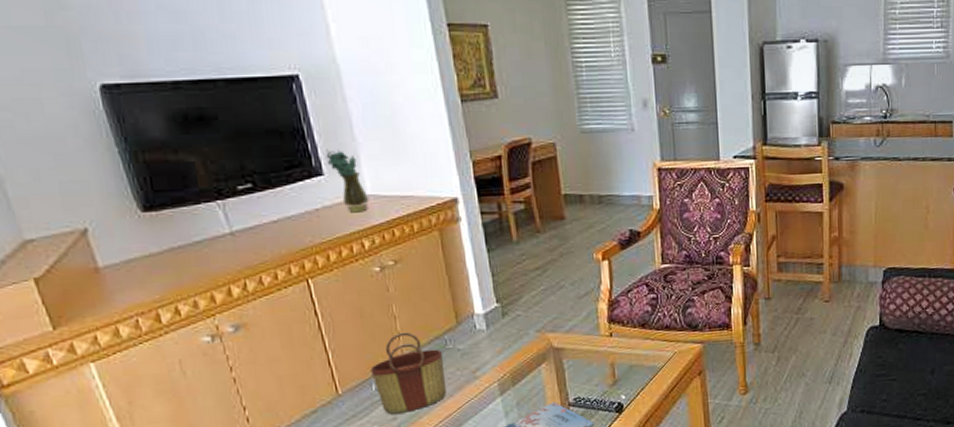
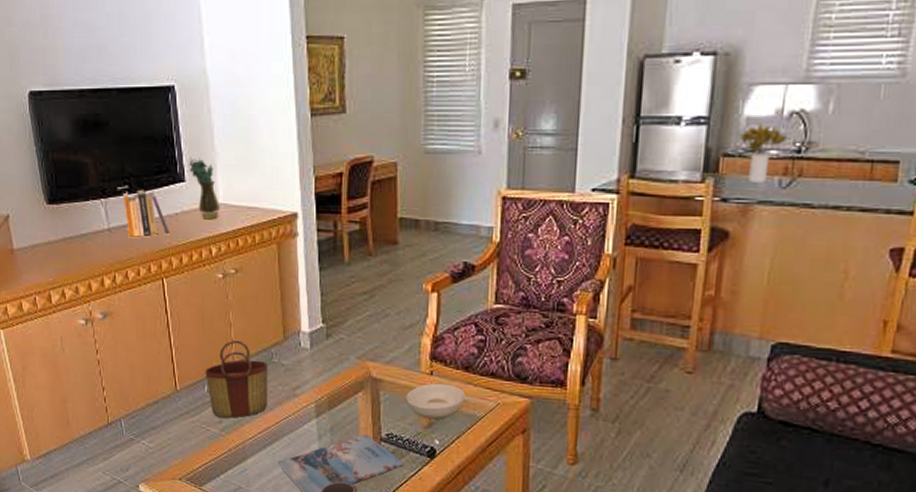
books: none [246,186,311,241] -> present [123,189,170,238]
bowl: none [588,342,645,378] -> present [405,383,465,420]
flower bouquet: none [842,96,879,145] -> present [739,123,791,185]

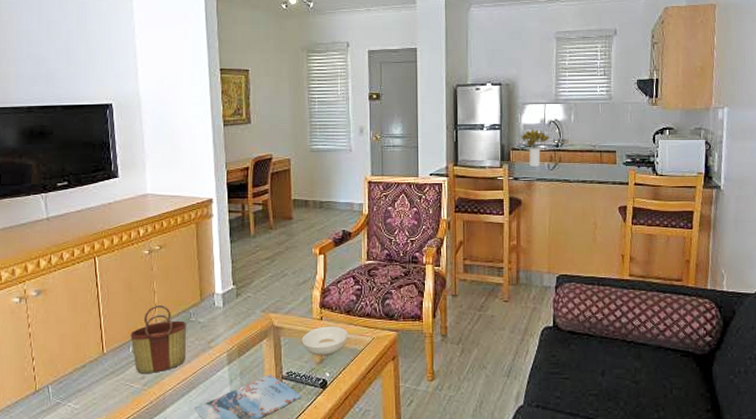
books: present [123,189,170,238] -> none [62,184,103,225]
vase: present [189,158,219,220] -> none [122,158,147,207]

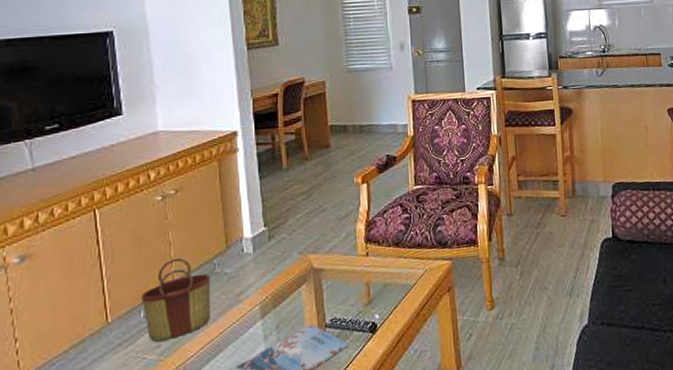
bowl: present [301,326,348,356] -> none [346,261,398,297]
flower bouquet: present [521,128,552,168] -> none [567,35,598,75]

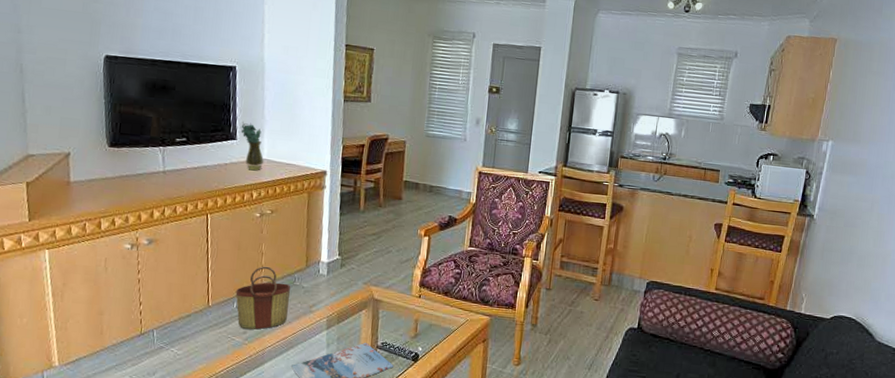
vase: none [127,92,159,148] -> present [241,122,264,171]

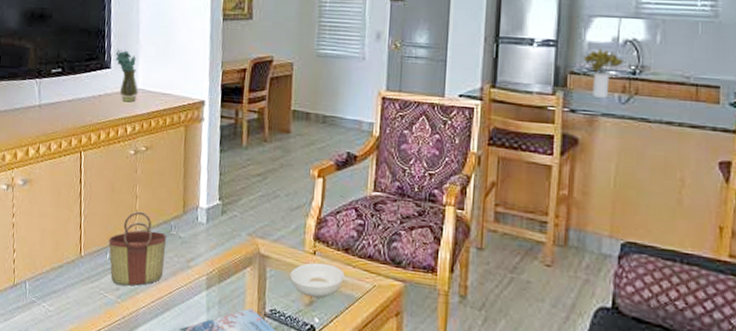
bowl: none [399,304,444,332] -> present [290,262,345,299]
flower bouquet: none [630,139,660,178] -> present [583,48,627,100]

